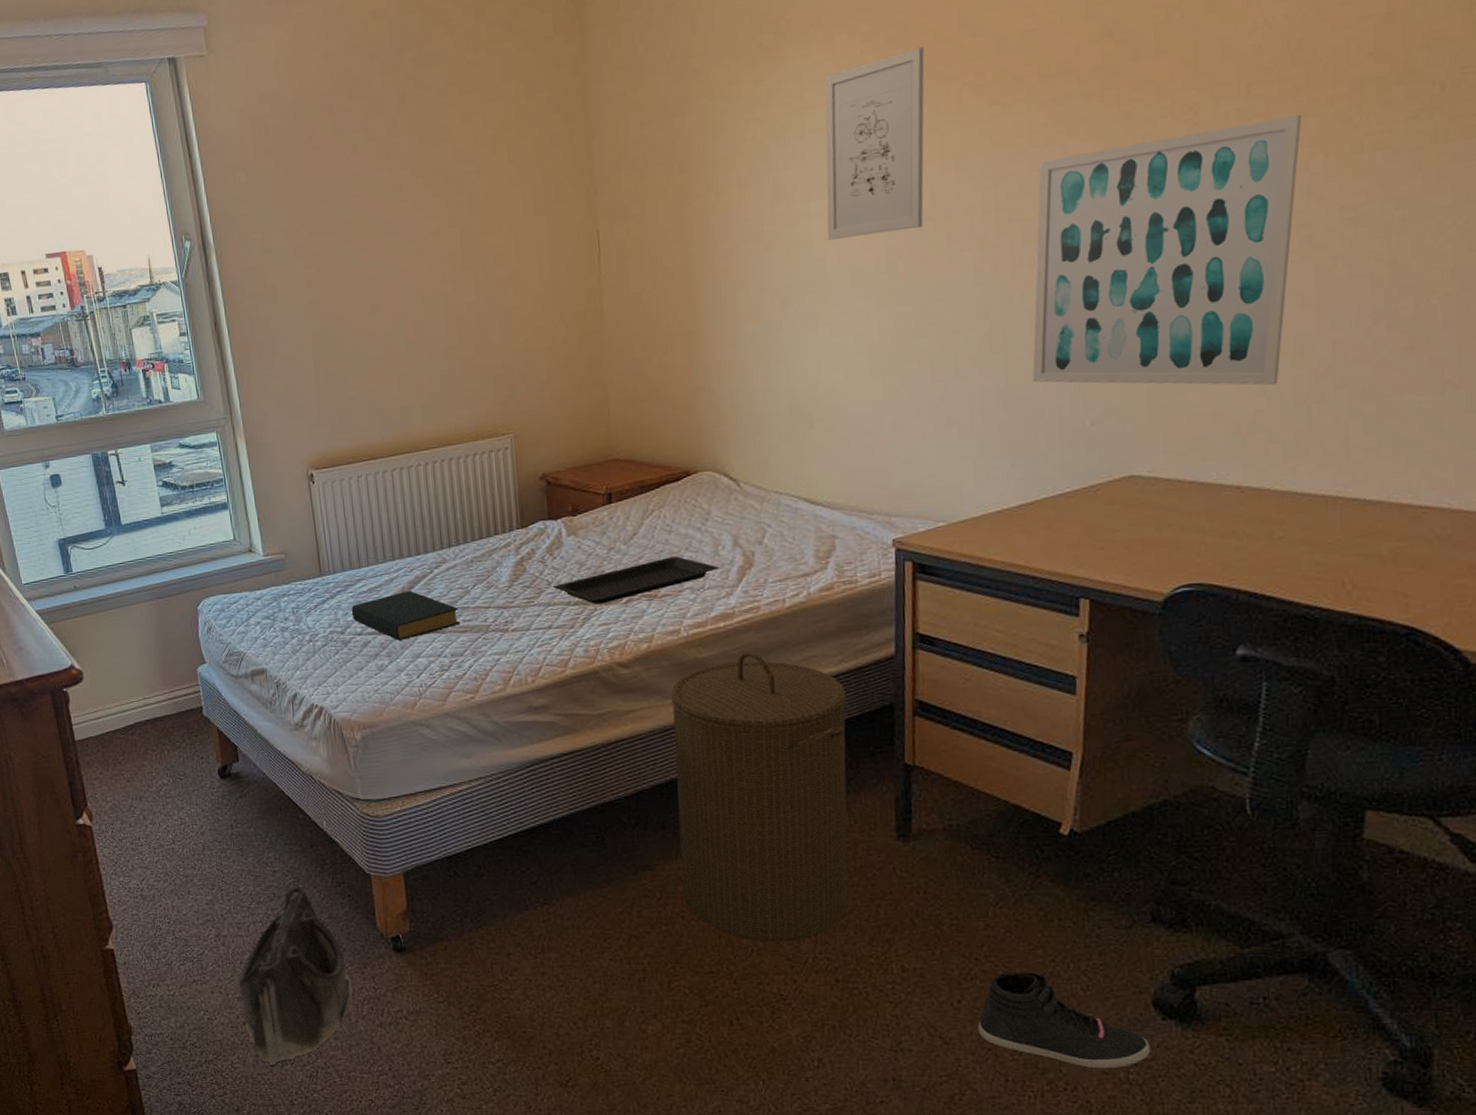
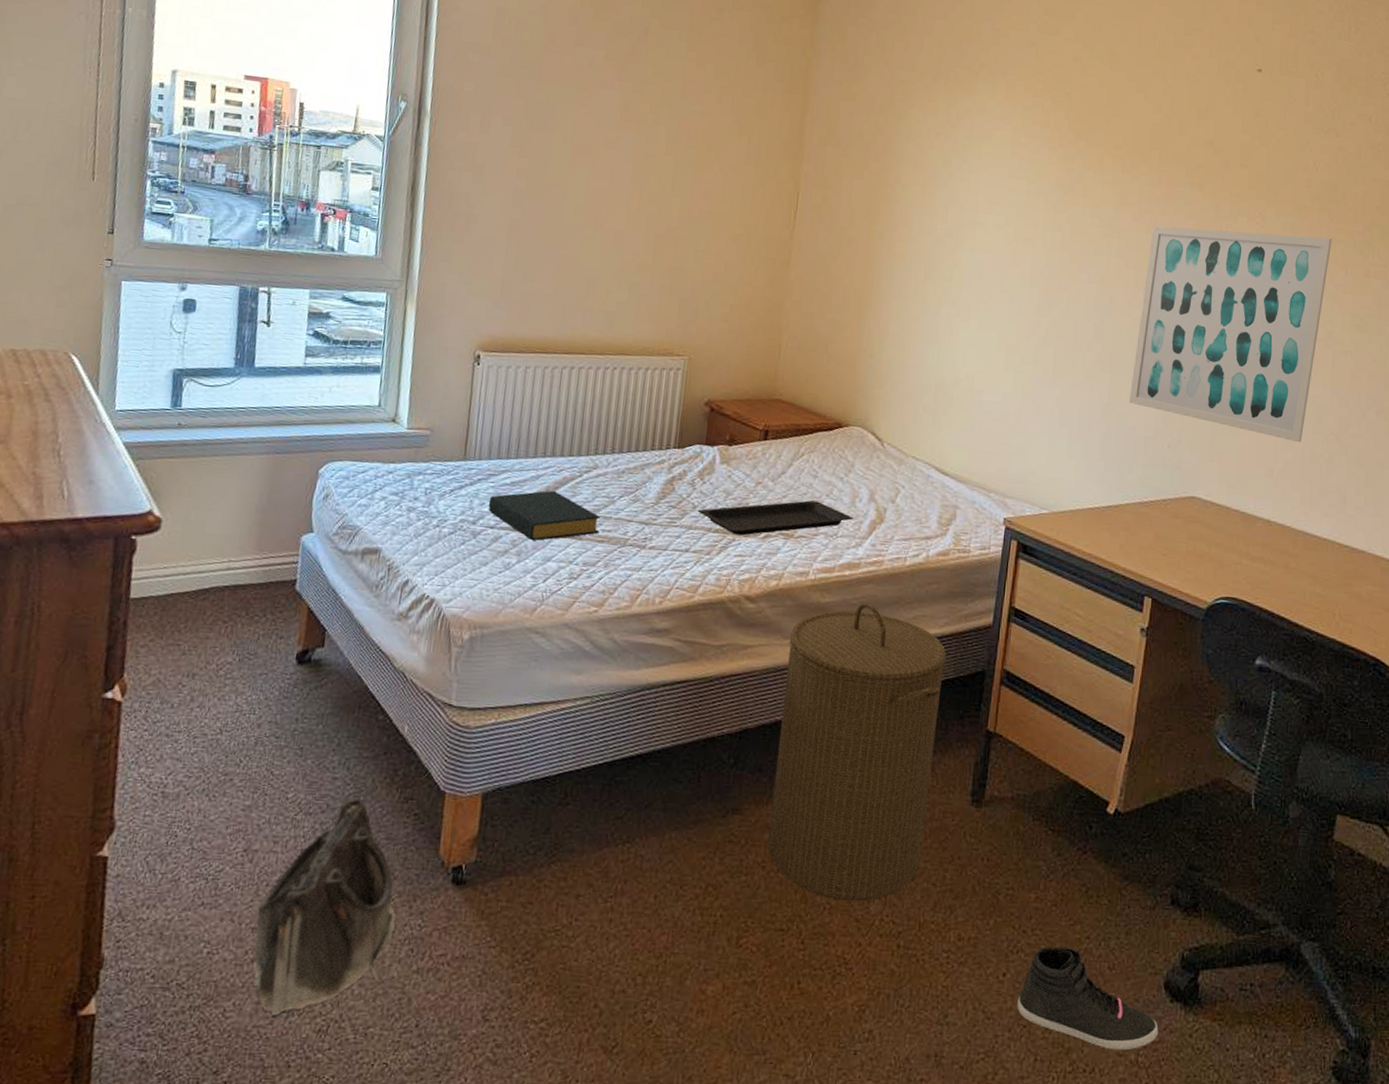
wall art: present [824,47,925,240] -> none [987,112,1080,256]

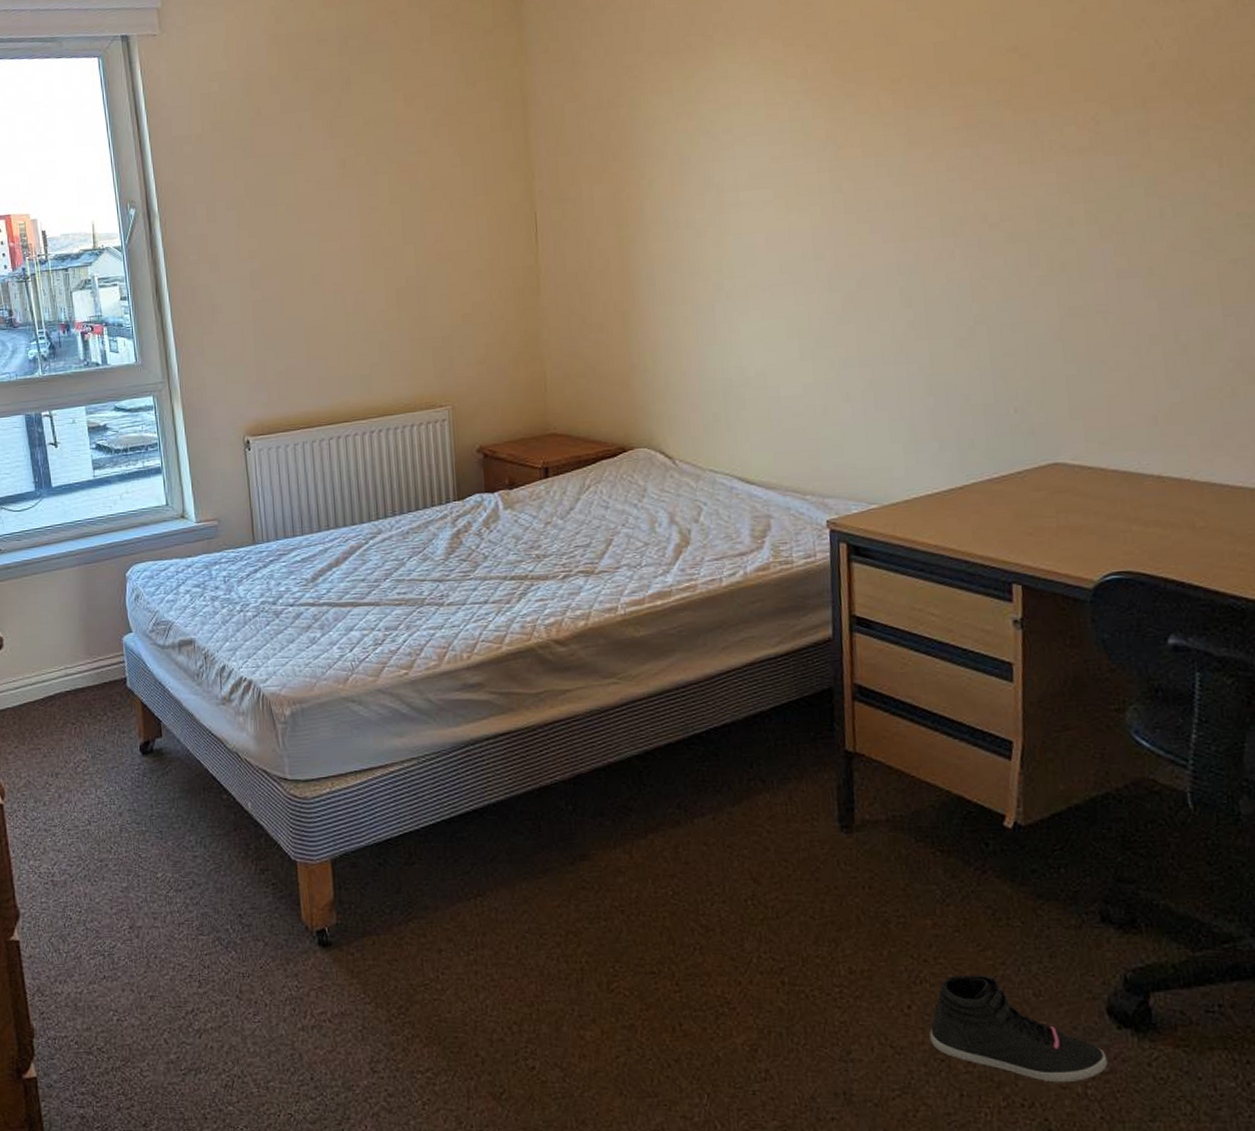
saddlebag: present [252,799,397,1014] -> none [152,874,275,1072]
hardback book: present [488,490,601,541] -> none [284,560,395,613]
serving tray: present [698,500,853,536] -> none [490,532,656,580]
laundry hamper: present [767,602,946,902] -> none [608,630,792,940]
wall art: present [1128,226,1332,443] -> none [954,128,1196,380]

